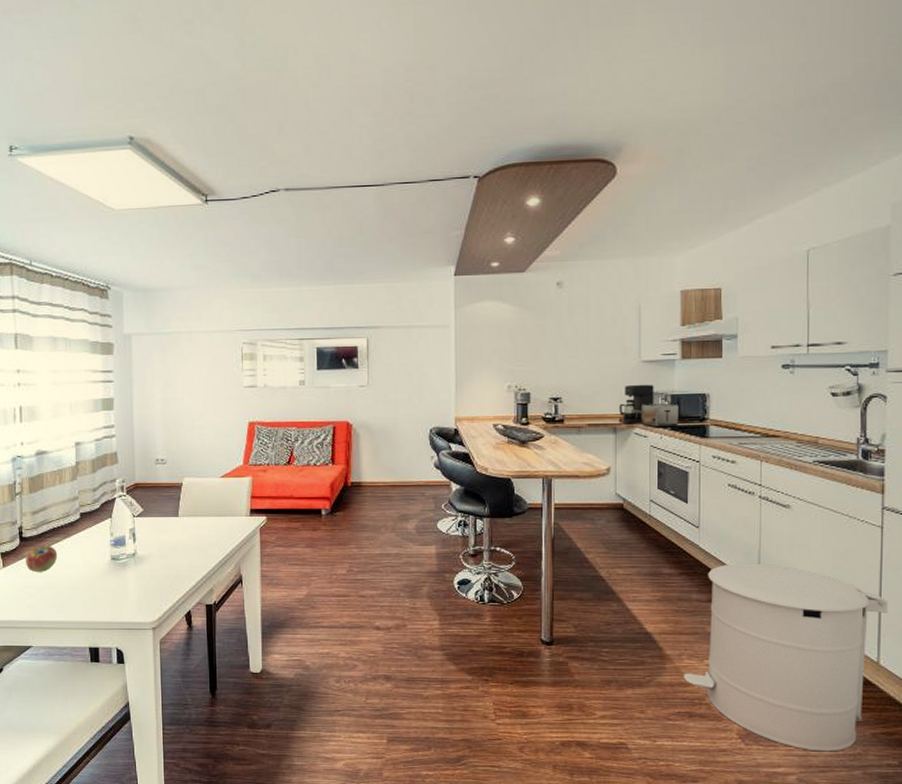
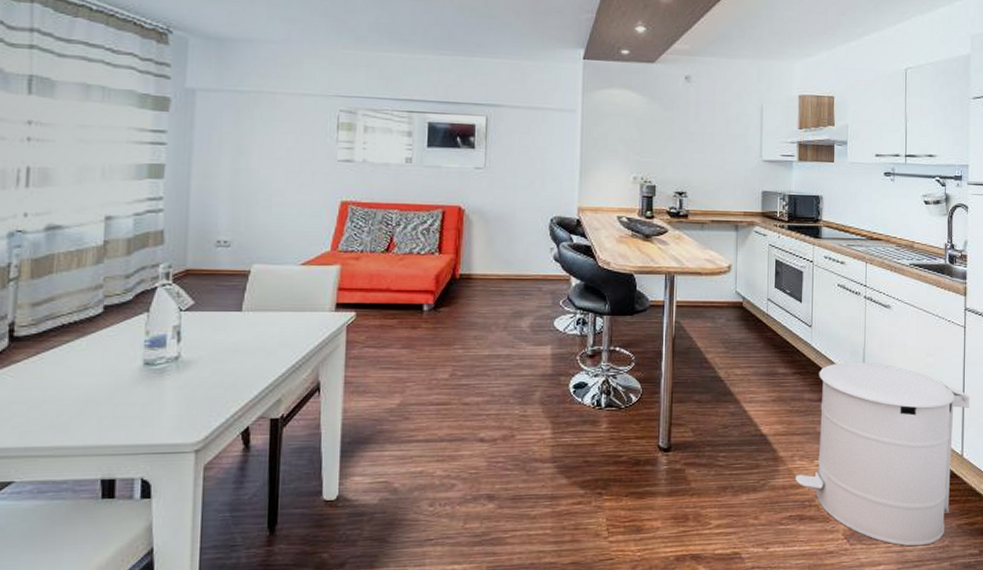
fruit: present [25,545,58,573] -> none [14,346,66,384]
coffee maker: present [618,384,654,424] -> none [740,183,773,223]
toaster: present [641,402,679,428] -> none [761,202,795,228]

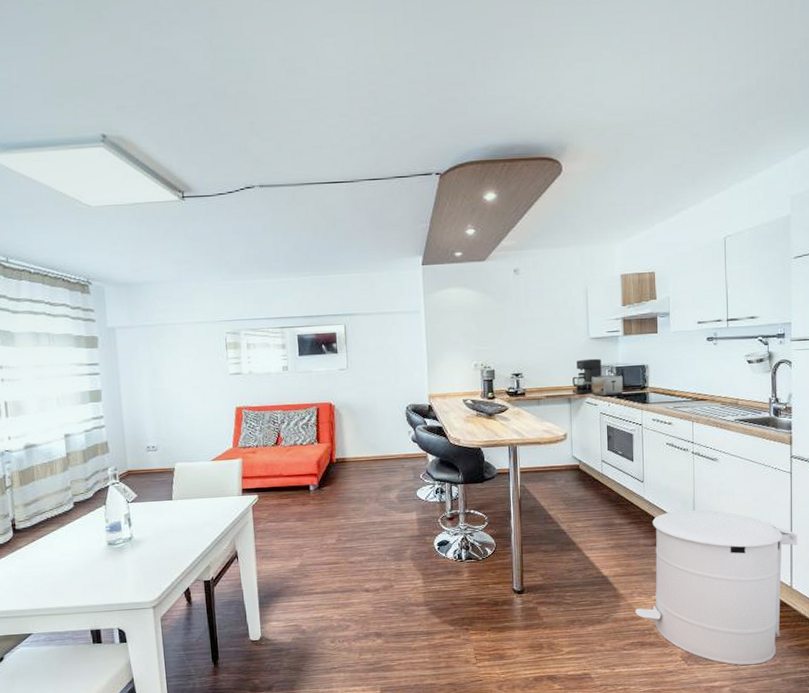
coffee maker: none [740,183,773,223] -> present [572,358,602,395]
toaster: none [761,202,795,228] -> present [591,374,623,397]

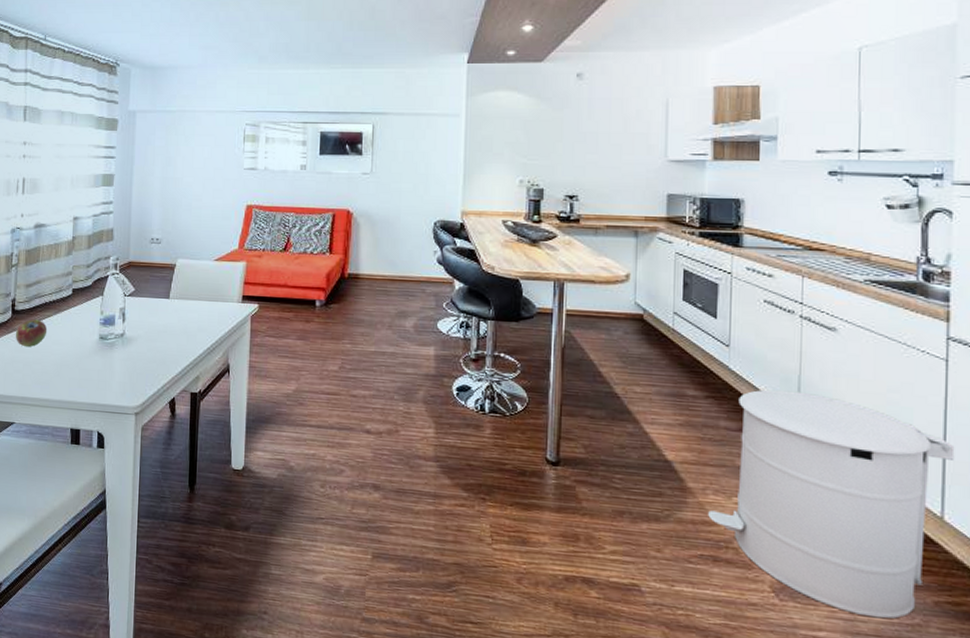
fruit: none [19,535,53,563] -> present [15,319,47,348]
coffee maker: present [572,358,602,395] -> none [640,185,681,229]
toaster: present [591,374,623,397] -> none [666,206,709,235]

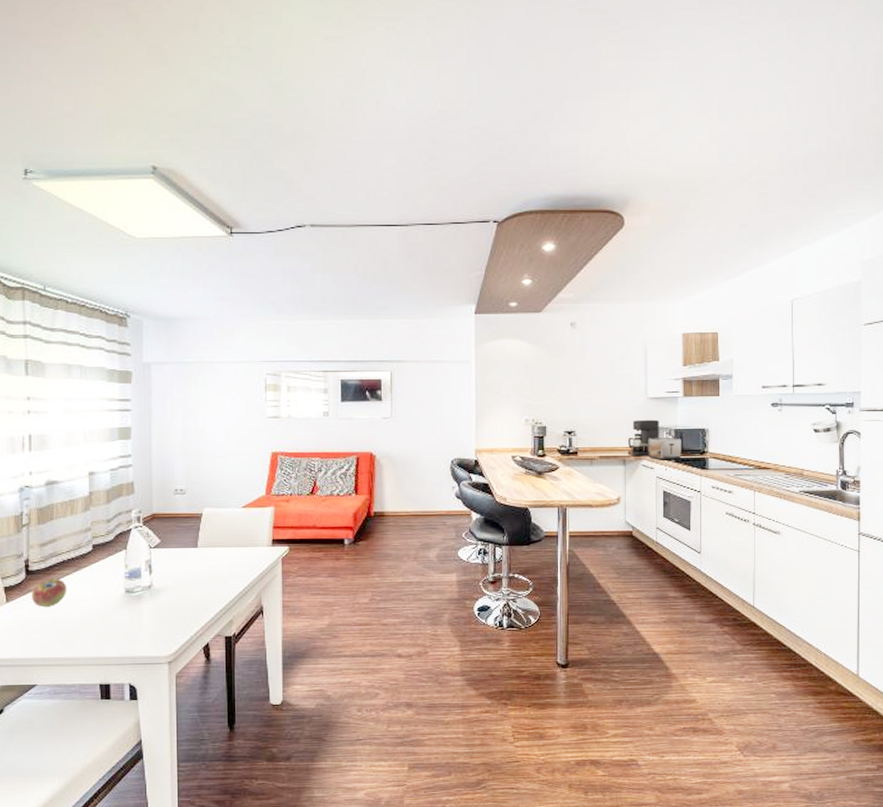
coffee maker: none [640,185,681,229] -> present [627,419,659,457]
toaster: none [666,206,709,235] -> present [648,436,681,460]
trash can: present [708,389,955,619] -> none [688,586,865,760]

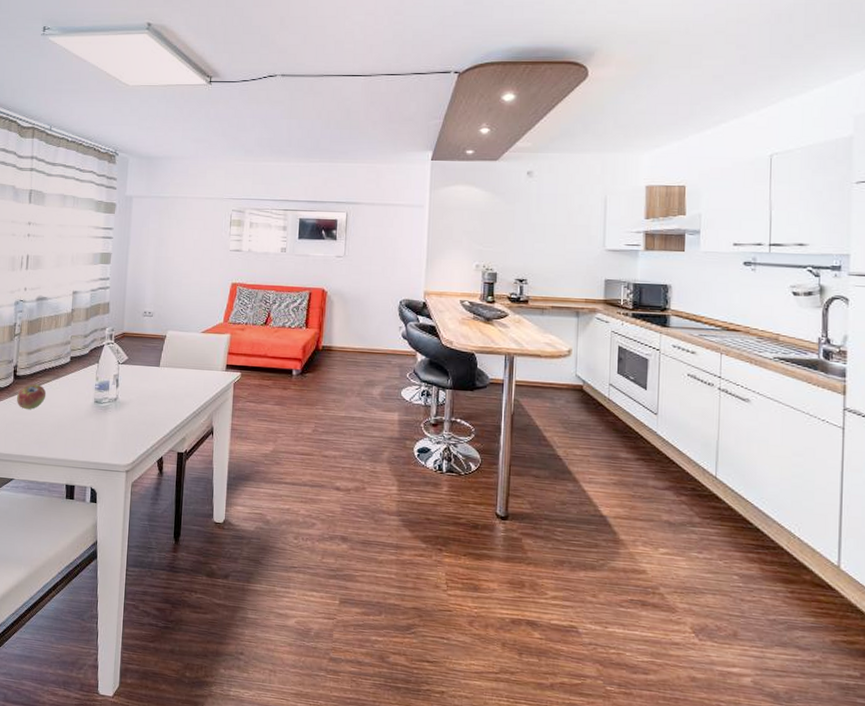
coffee maker: present [627,419,659,457] -> none [581,271,617,310]
toaster: present [648,436,681,460] -> none [603,290,641,316]

